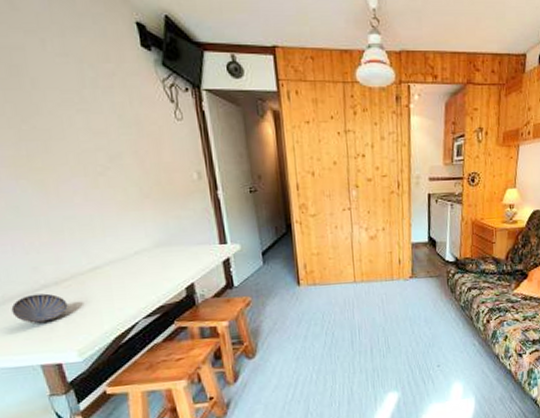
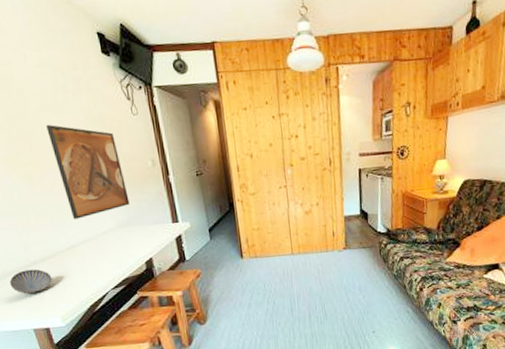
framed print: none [67,123,169,236] -> present [46,124,130,220]

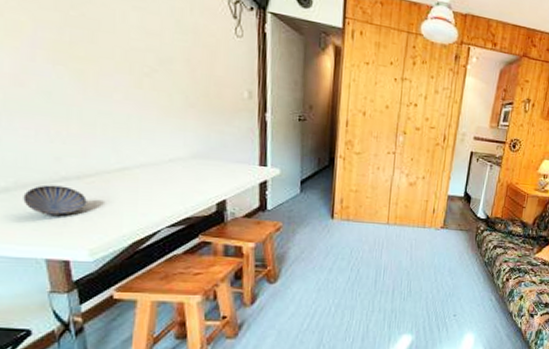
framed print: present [46,124,130,220] -> none [119,18,212,138]

